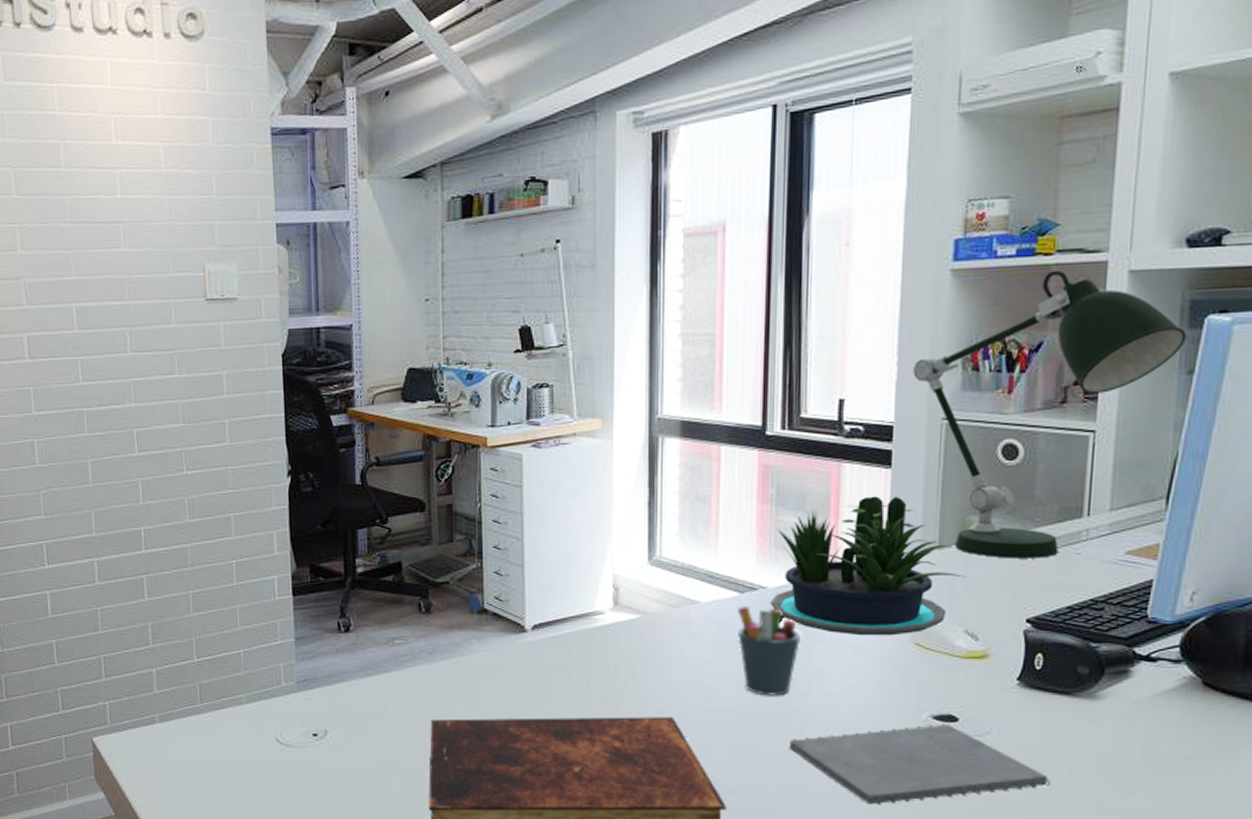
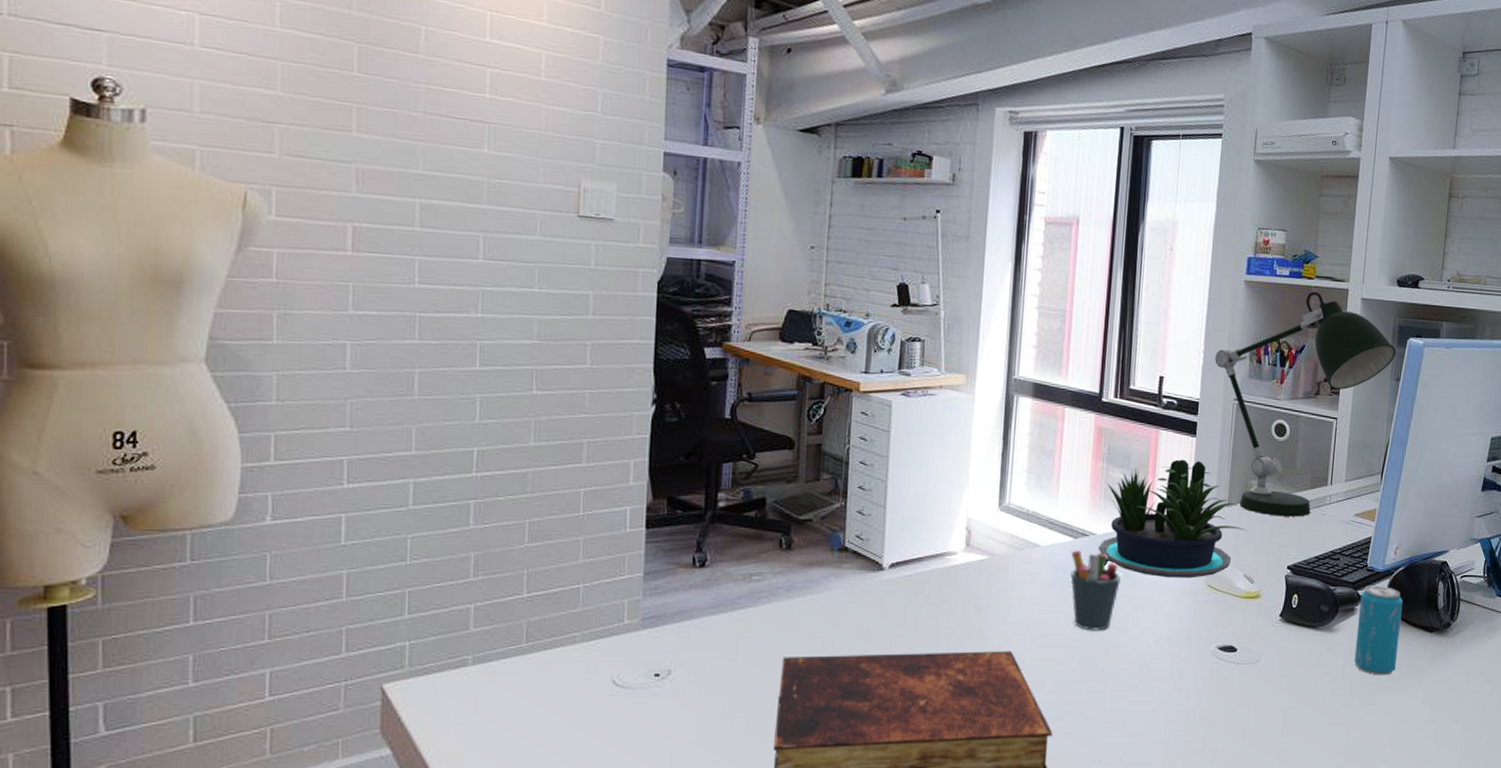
notepad: present [790,724,1051,805] -> none [1108,654,1301,726]
beverage can: none [1130,641,1205,755] -> present [1354,585,1403,676]

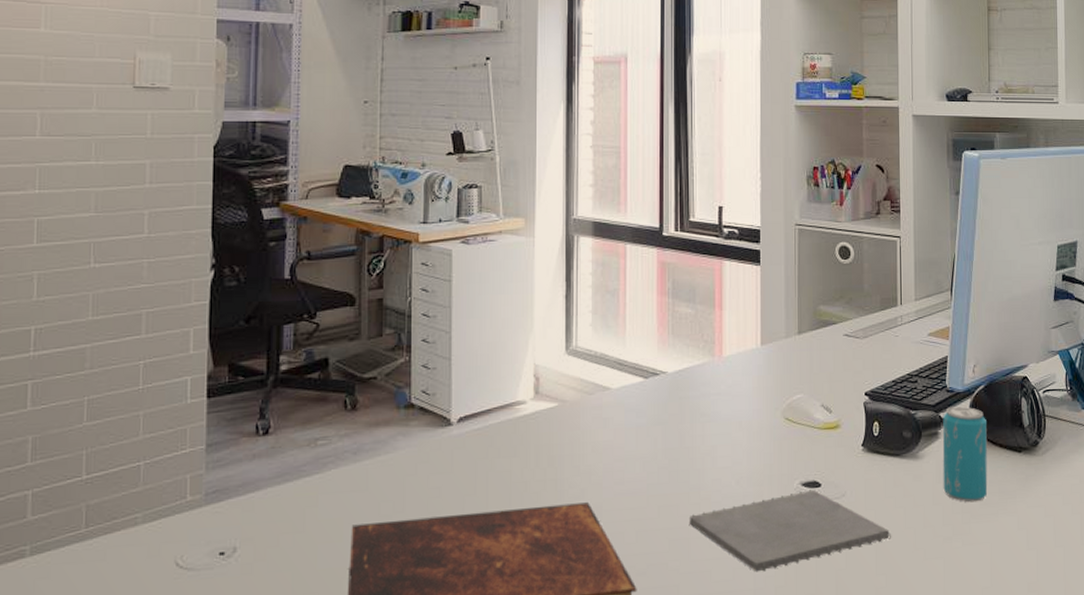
pen holder: present [1070,550,1121,631] -> none [644,391,696,475]
potted plant: present [1098,459,1248,578] -> none [669,289,821,414]
notepad: none [1108,654,1301,726] -> present [690,489,892,572]
desk lamp: present [1215,291,1396,517] -> none [772,112,953,342]

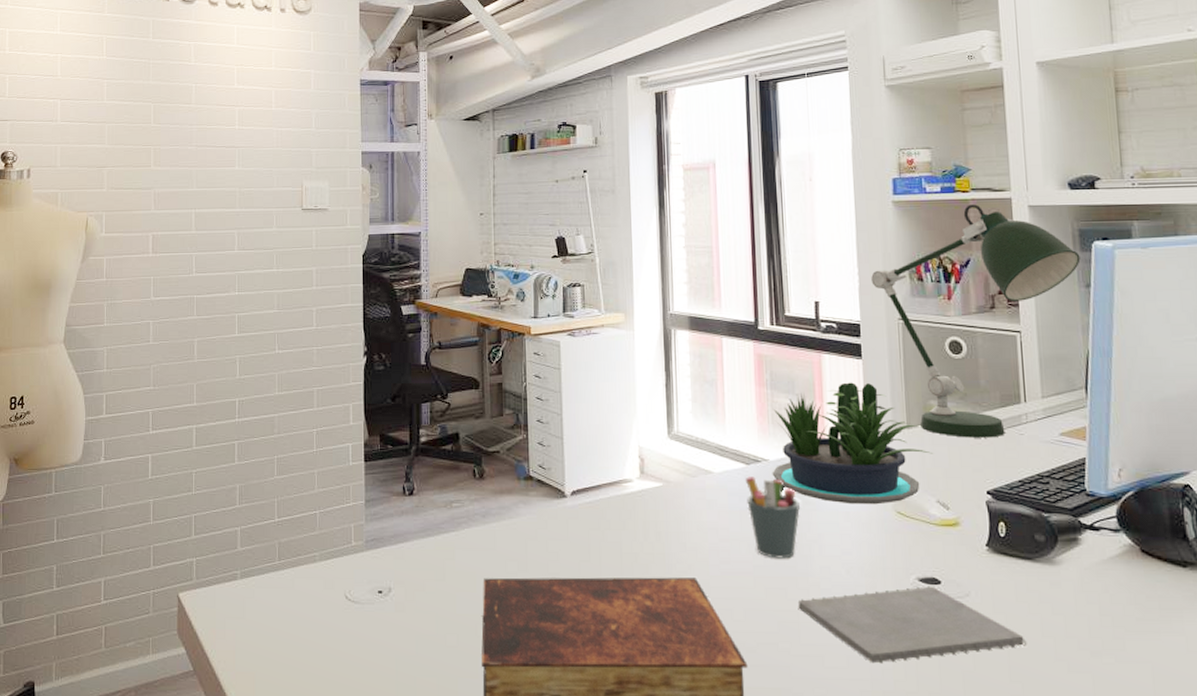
pen holder: none [644,391,696,475] -> present [746,477,801,559]
potted plant: none [669,289,821,414] -> present [772,382,934,505]
desk lamp: none [772,112,953,342] -> present [871,204,1081,438]
beverage can: present [942,406,988,503] -> none [1083,512,1145,617]

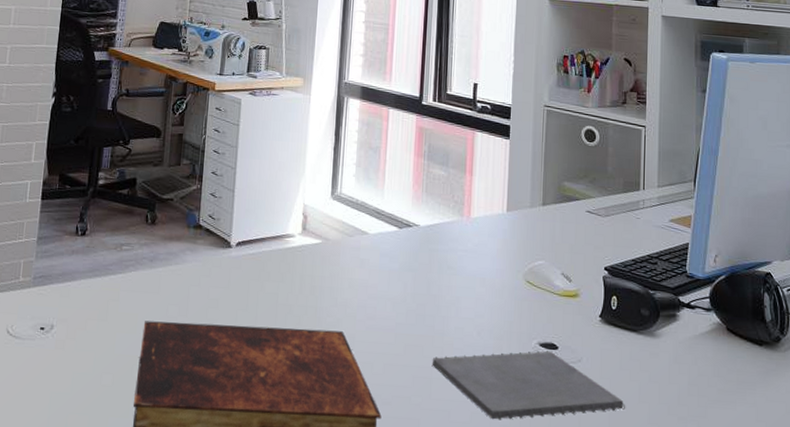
pen holder: present [746,477,801,559] -> none [396,239,444,318]
potted plant: present [772,382,934,505] -> none [421,159,563,274]
desk lamp: present [871,204,1081,438] -> none [524,9,700,220]

